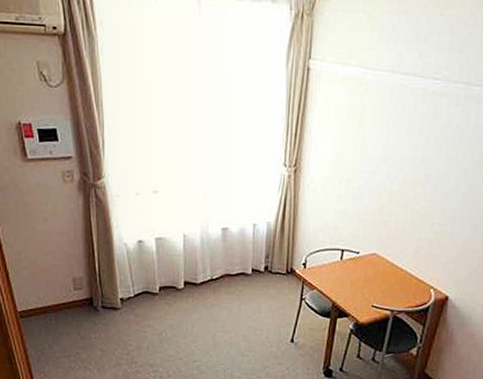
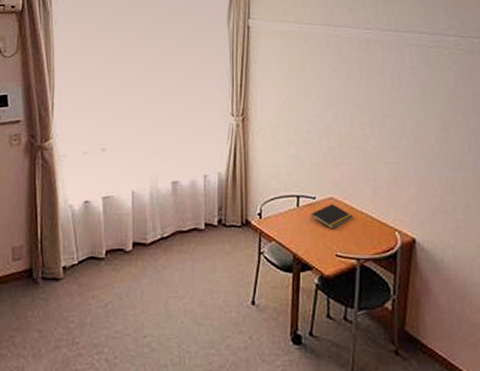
notepad: none [352,259,393,282] -> present [311,203,353,229]

